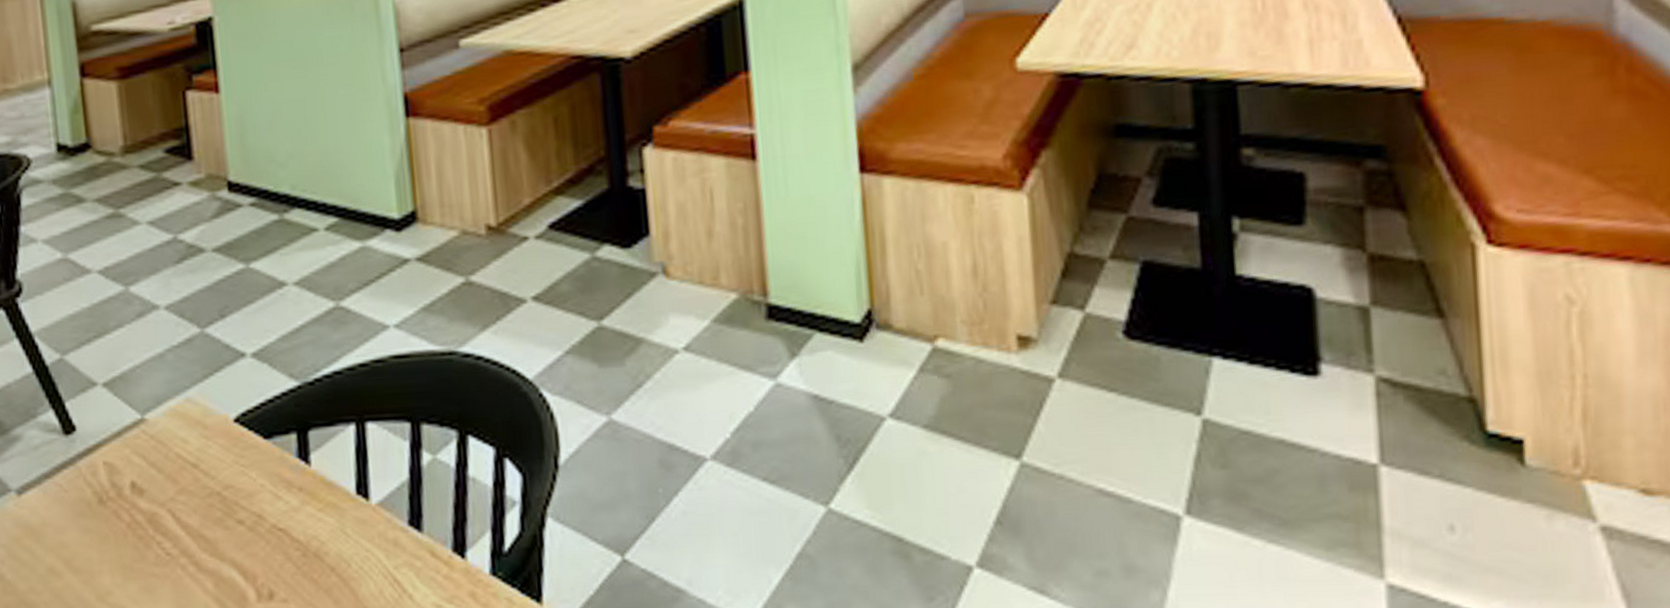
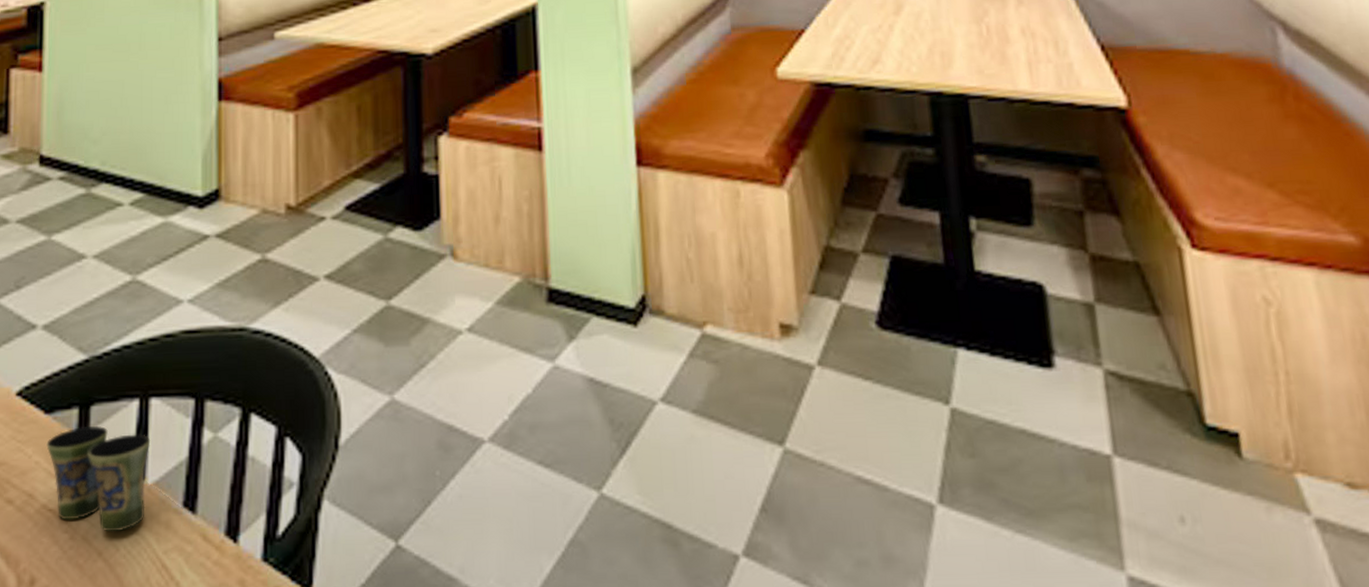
cup: none [269,450,372,550] -> present [46,426,151,532]

